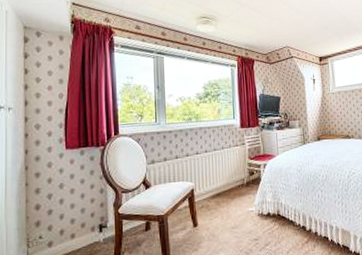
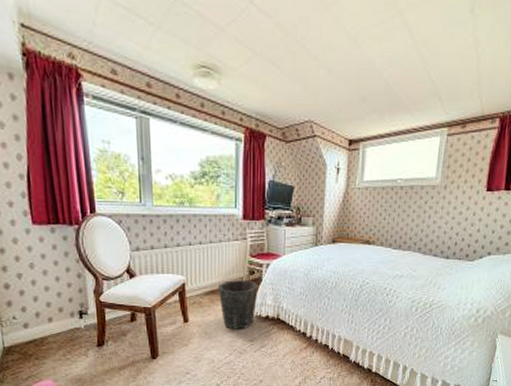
waste bin: none [222,180,259,230] -> present [217,279,258,329]

